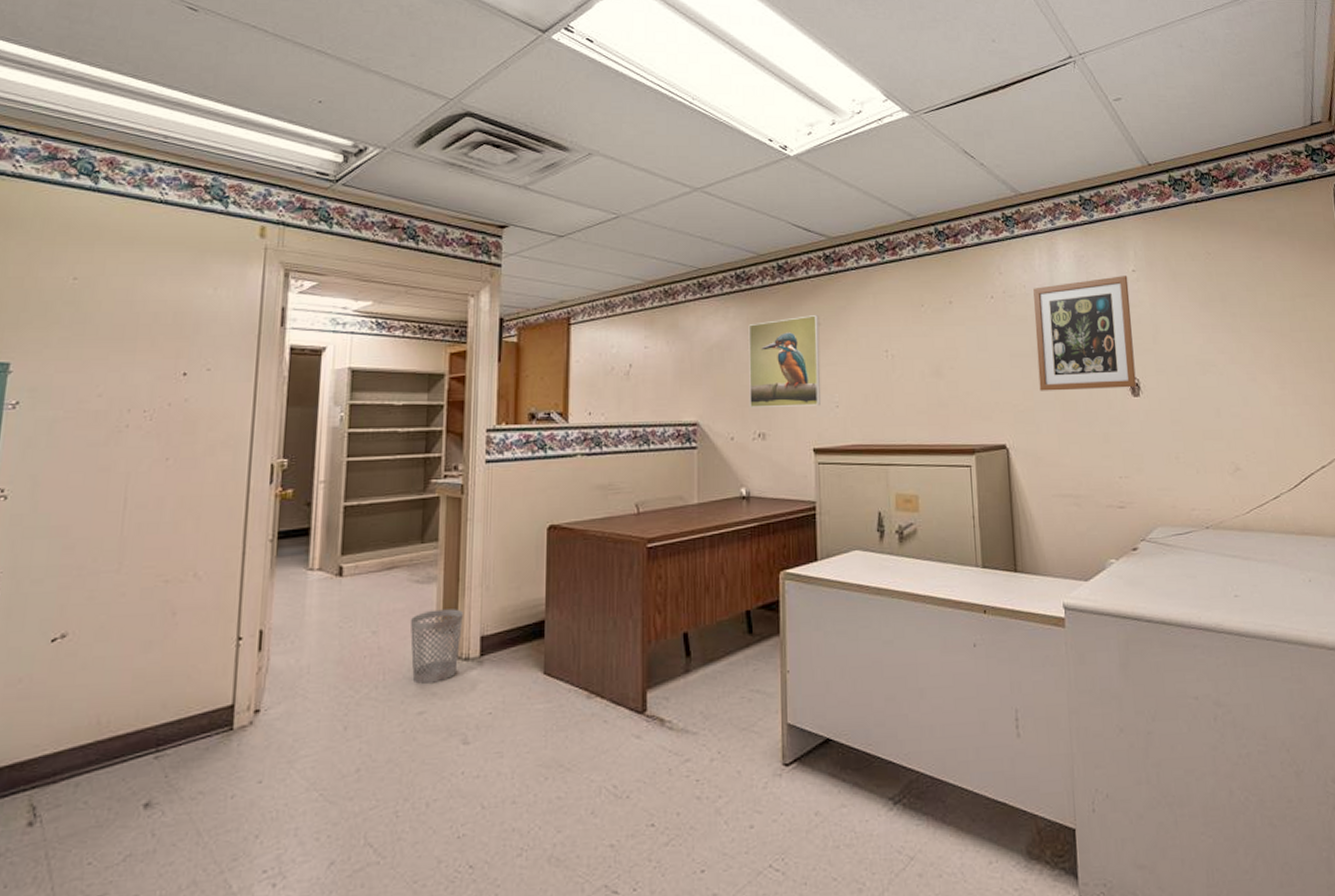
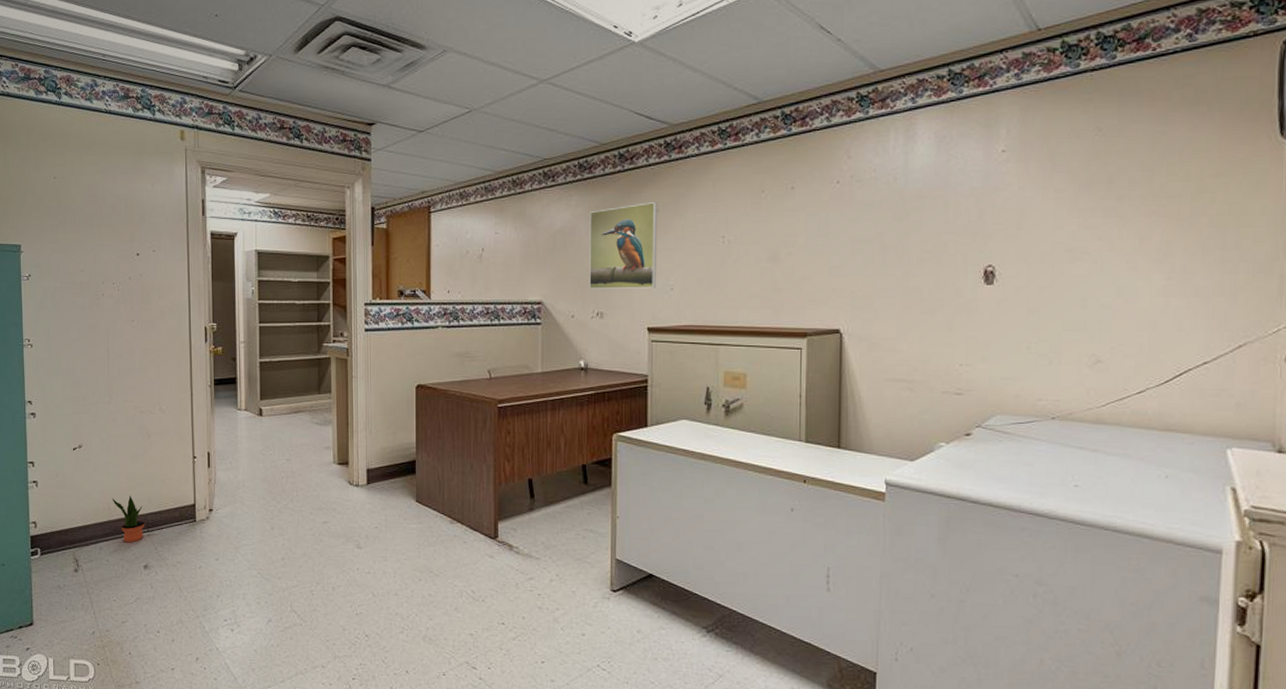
potted plant: none [104,700,154,772] -> present [112,495,145,543]
wastebasket: present [410,609,463,684] -> none [314,446,353,501]
wall art: present [1033,276,1137,391] -> none [881,157,996,278]

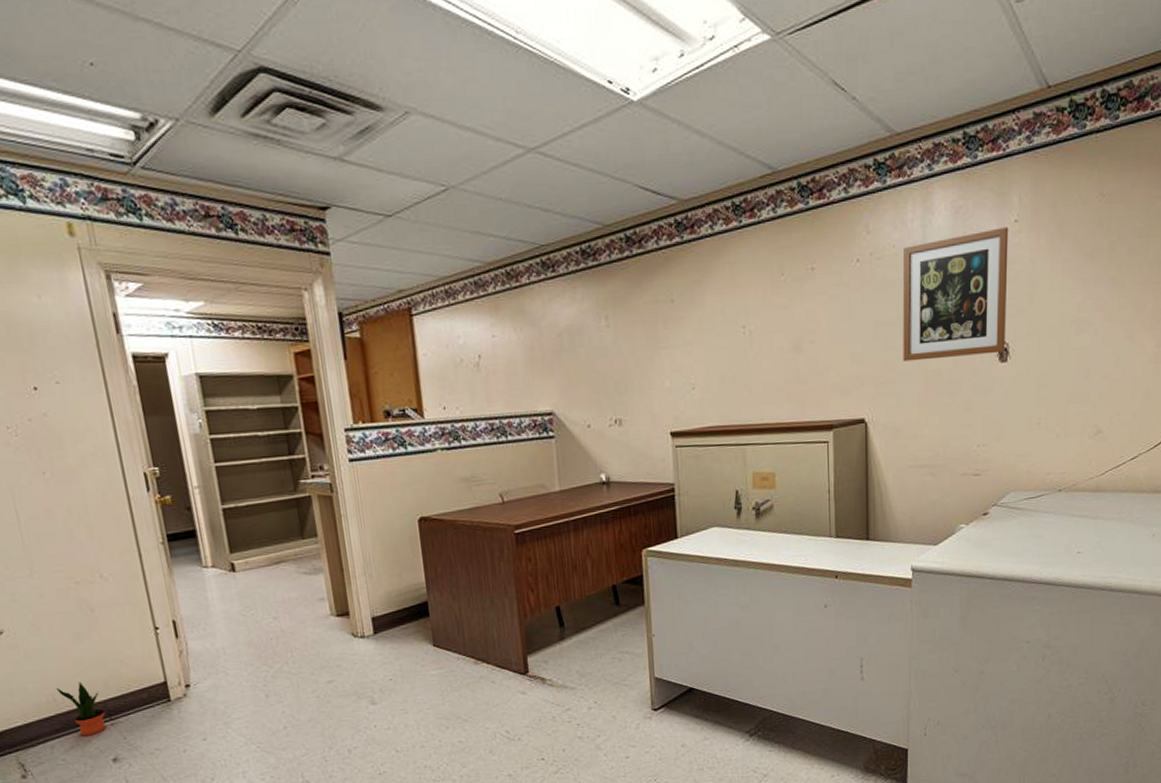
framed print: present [589,202,658,289] -> none [598,291,676,394]
wall art: none [881,157,996,278] -> present [902,227,1009,362]

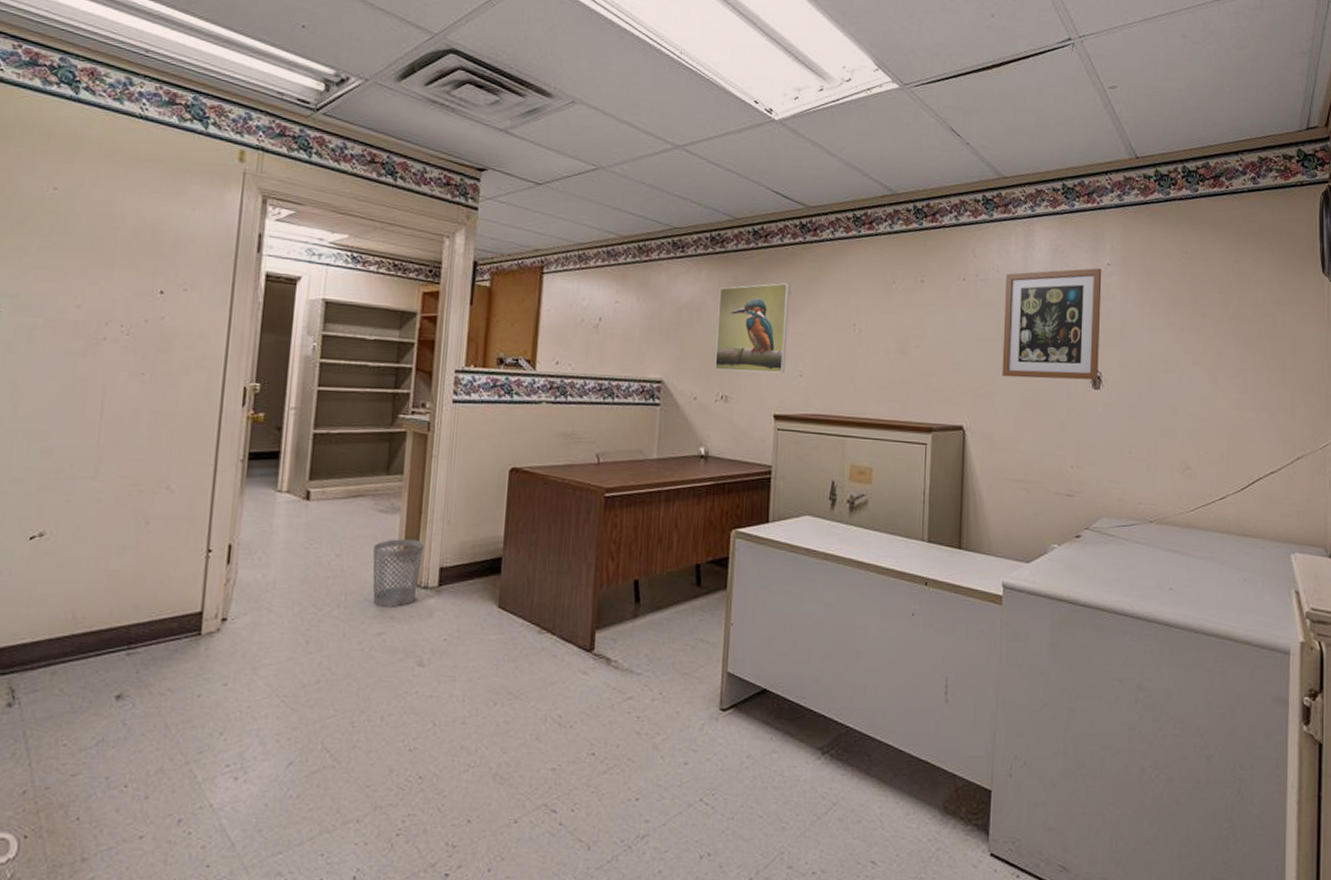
potted plant: present [55,681,106,737] -> none [79,600,126,665]
wastebasket: none [306,595,356,659] -> present [372,539,424,607]
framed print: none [598,291,676,394] -> present [715,283,790,374]

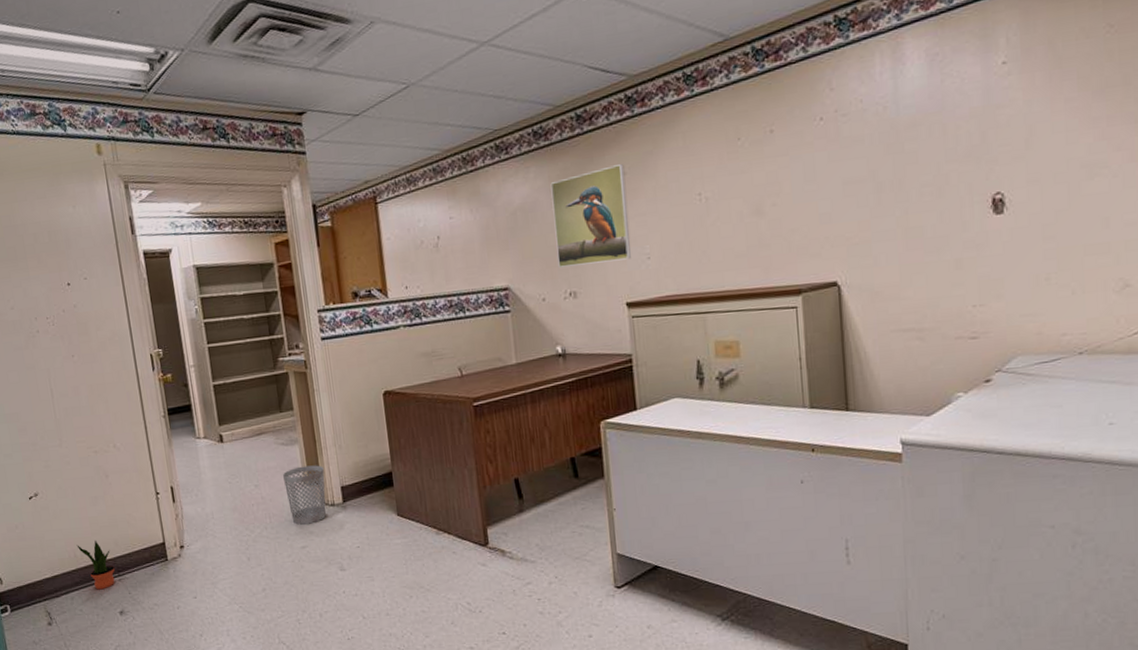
potted plant: none [79,600,126,665] -> present [76,540,115,590]
wall art: present [1002,268,1102,381] -> none [872,70,1000,220]

